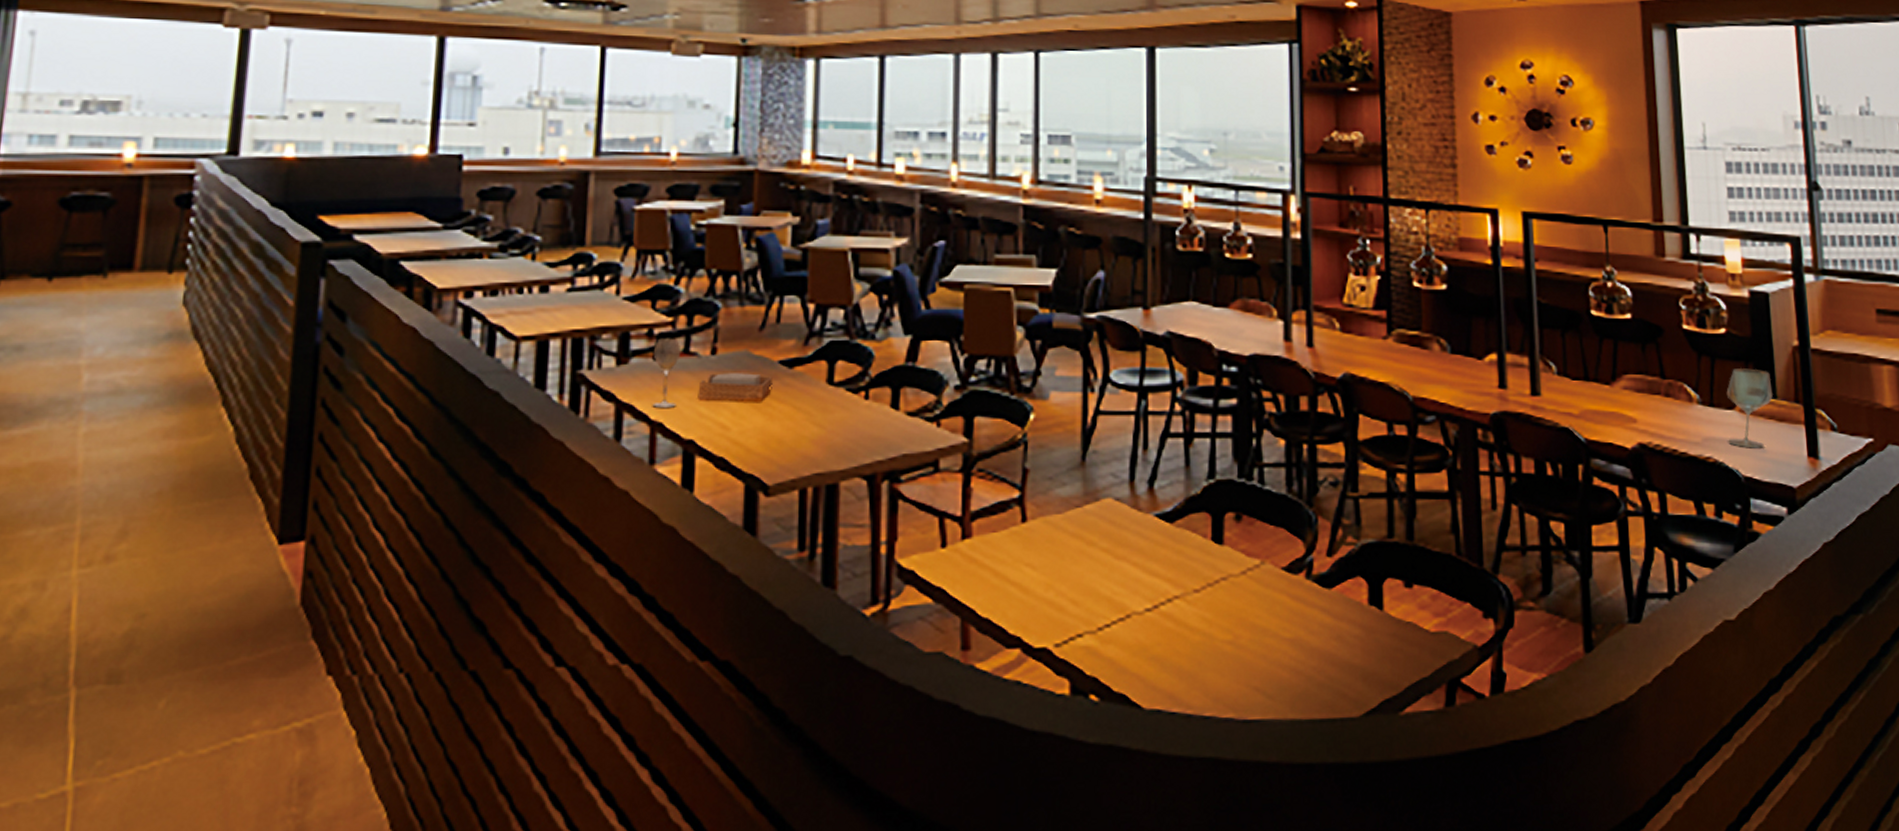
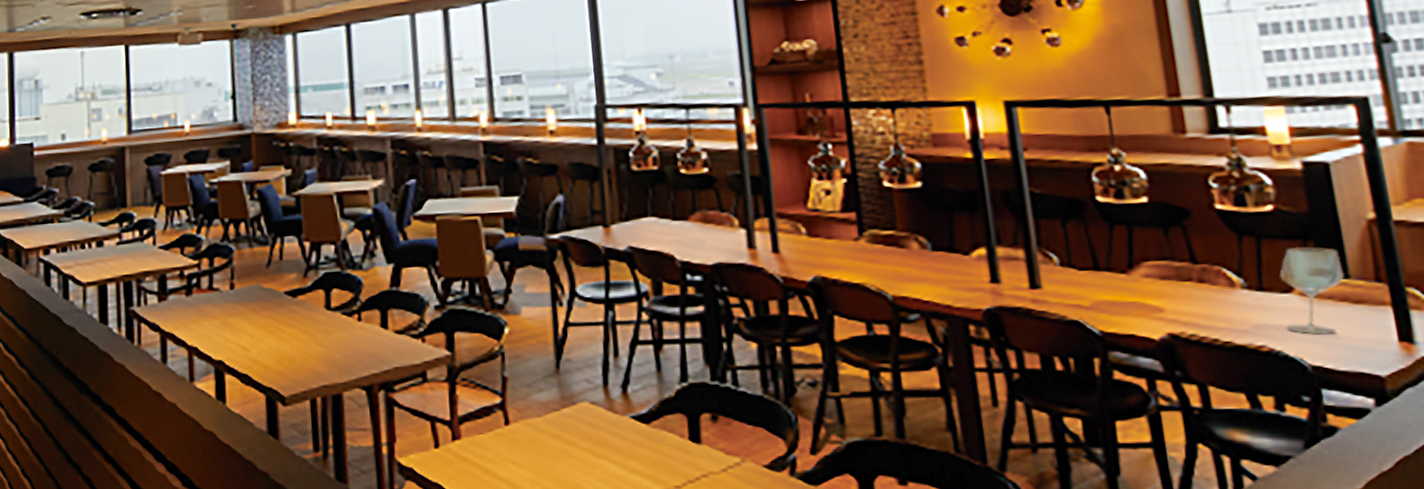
wineglass: present [652,338,682,408] -> none [186,277,207,335]
napkin holder: present [697,373,773,404] -> none [222,303,281,329]

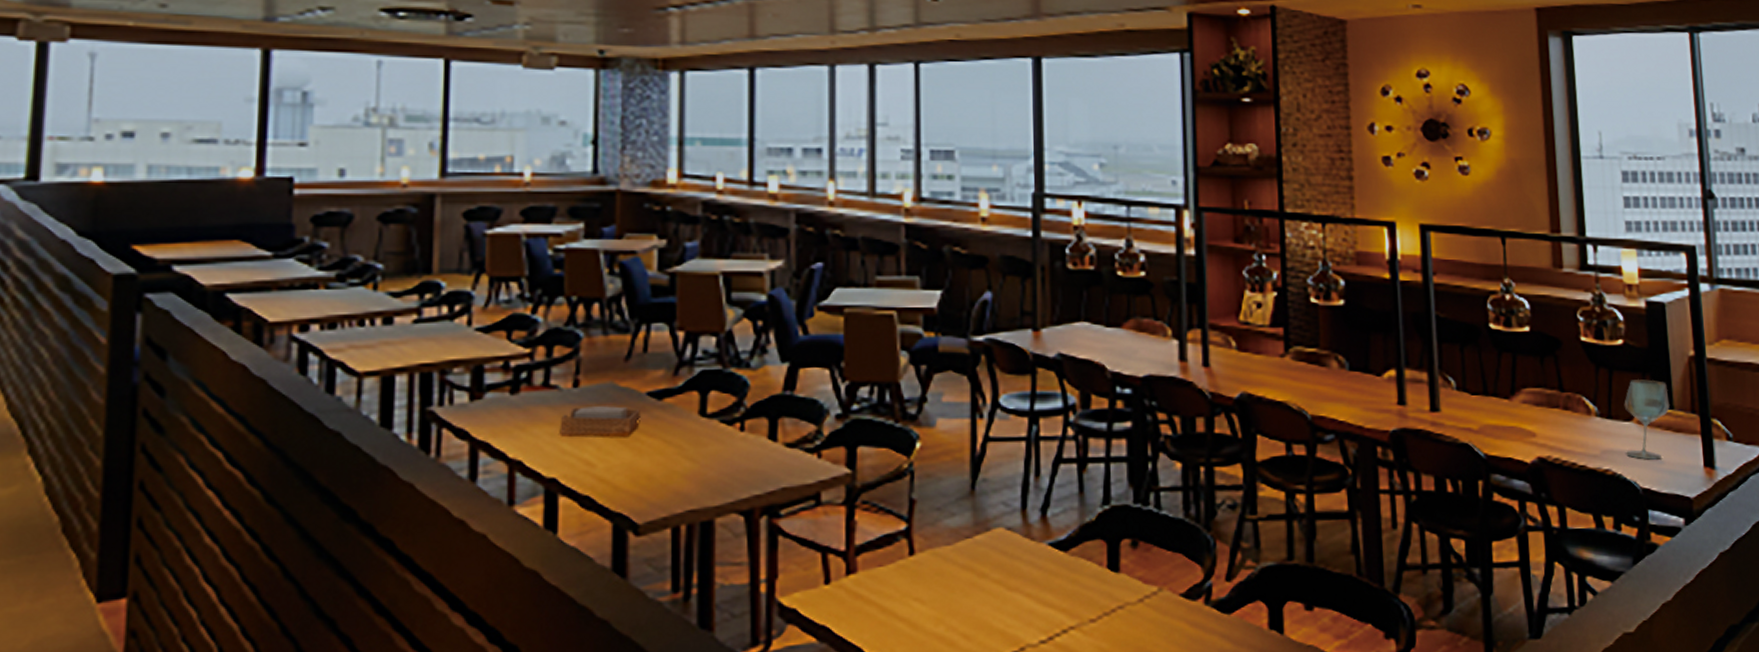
napkin holder: none [222,303,281,329] -> present [559,406,640,439]

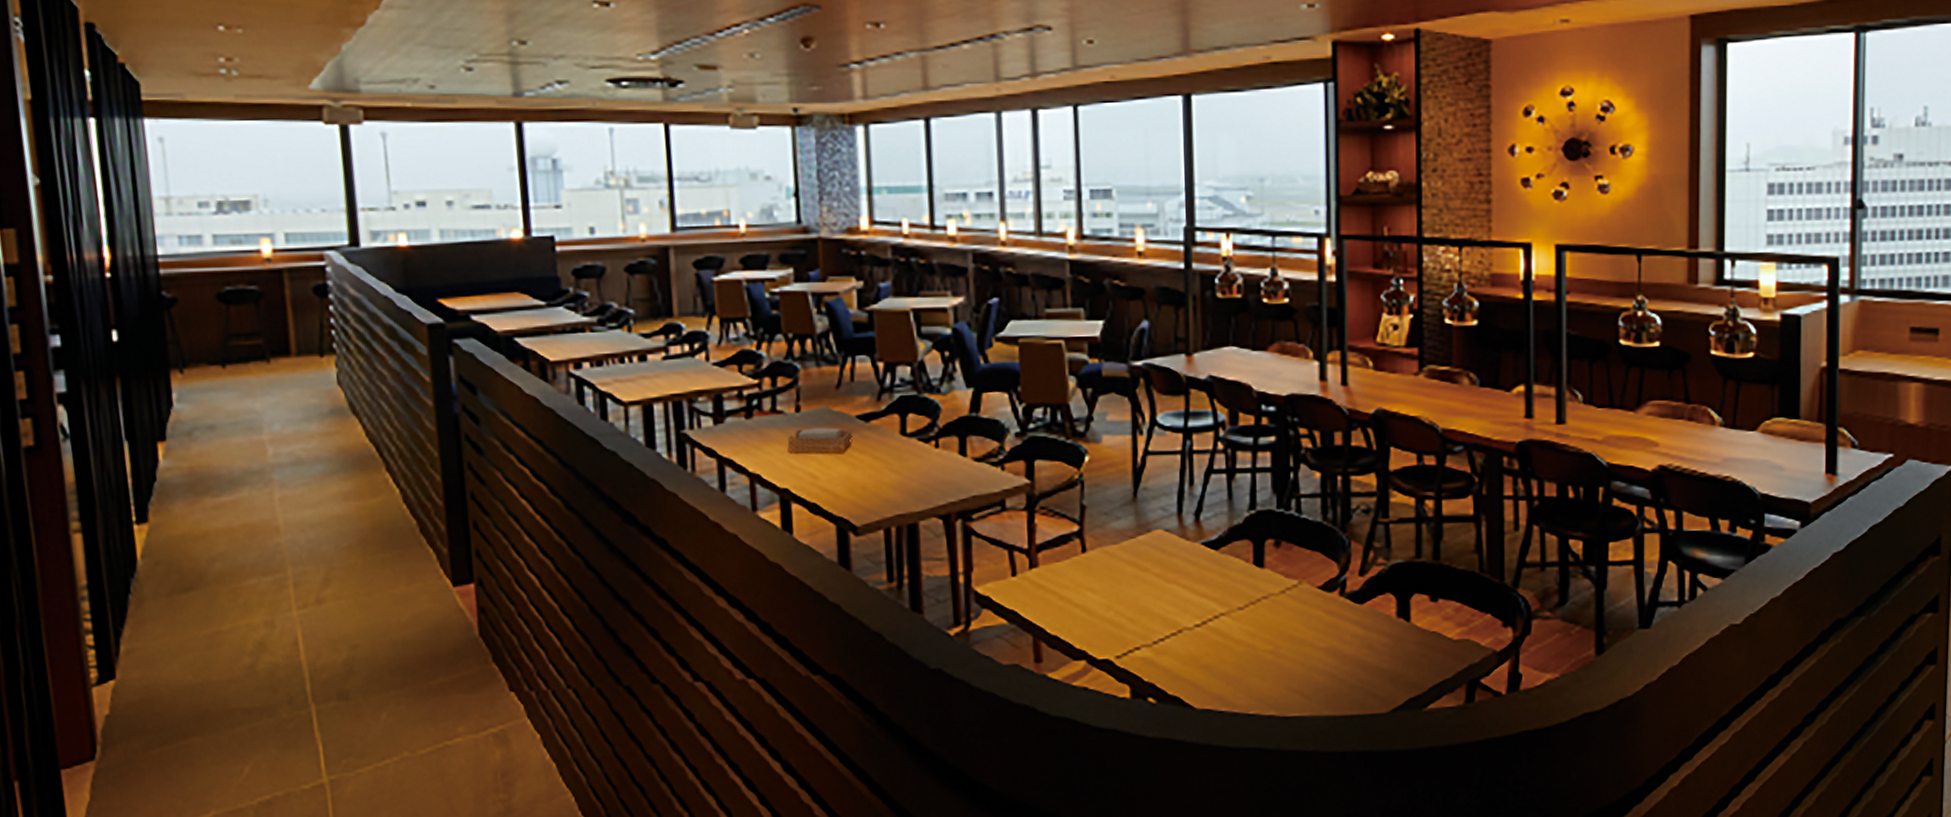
wine glass: present [1624,379,1670,460] -> none [1747,390,1796,467]

